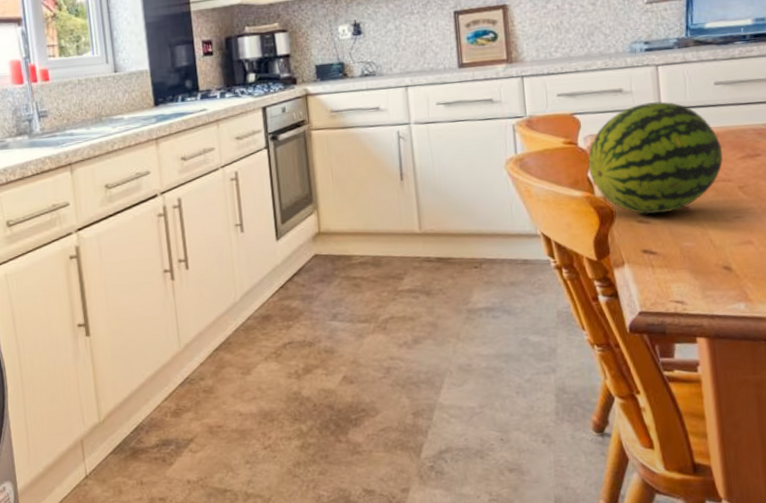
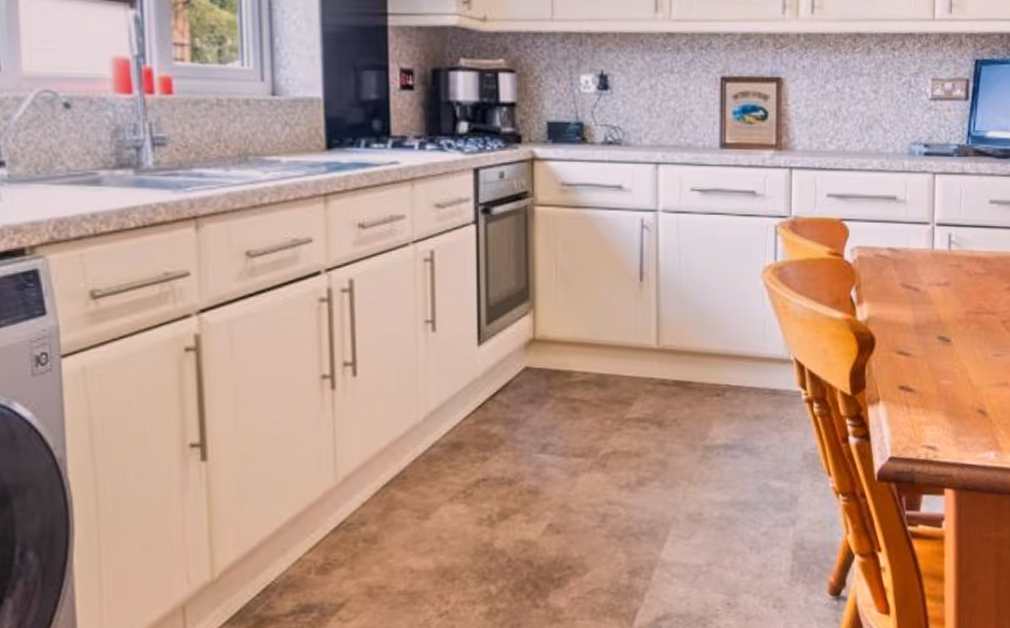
fruit: present [588,101,723,215] -> none [853,216,991,346]

